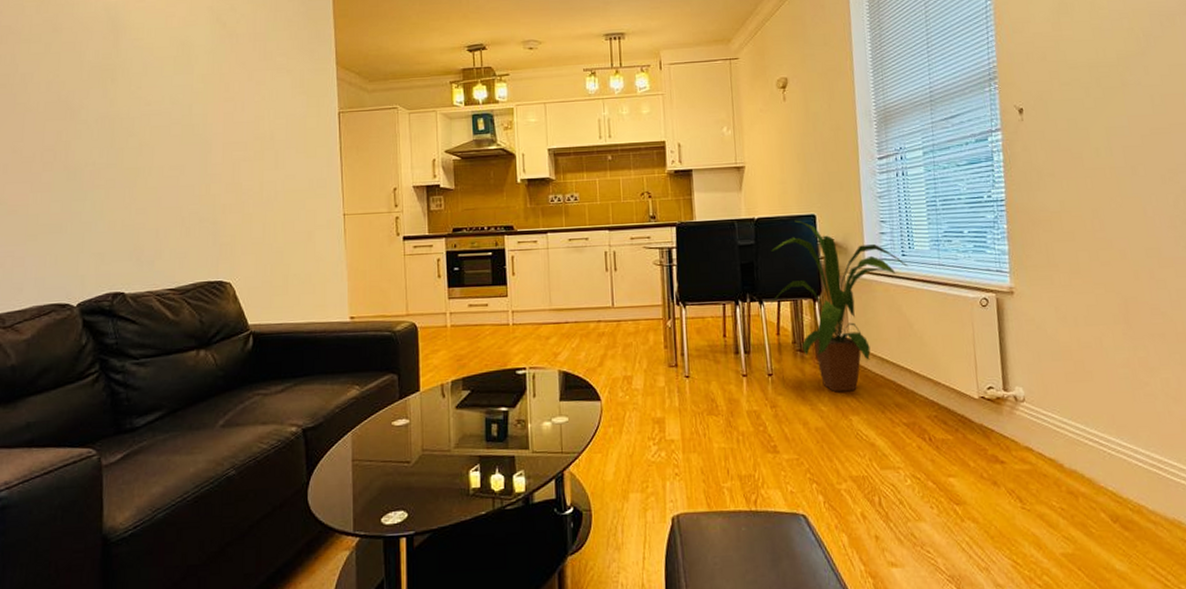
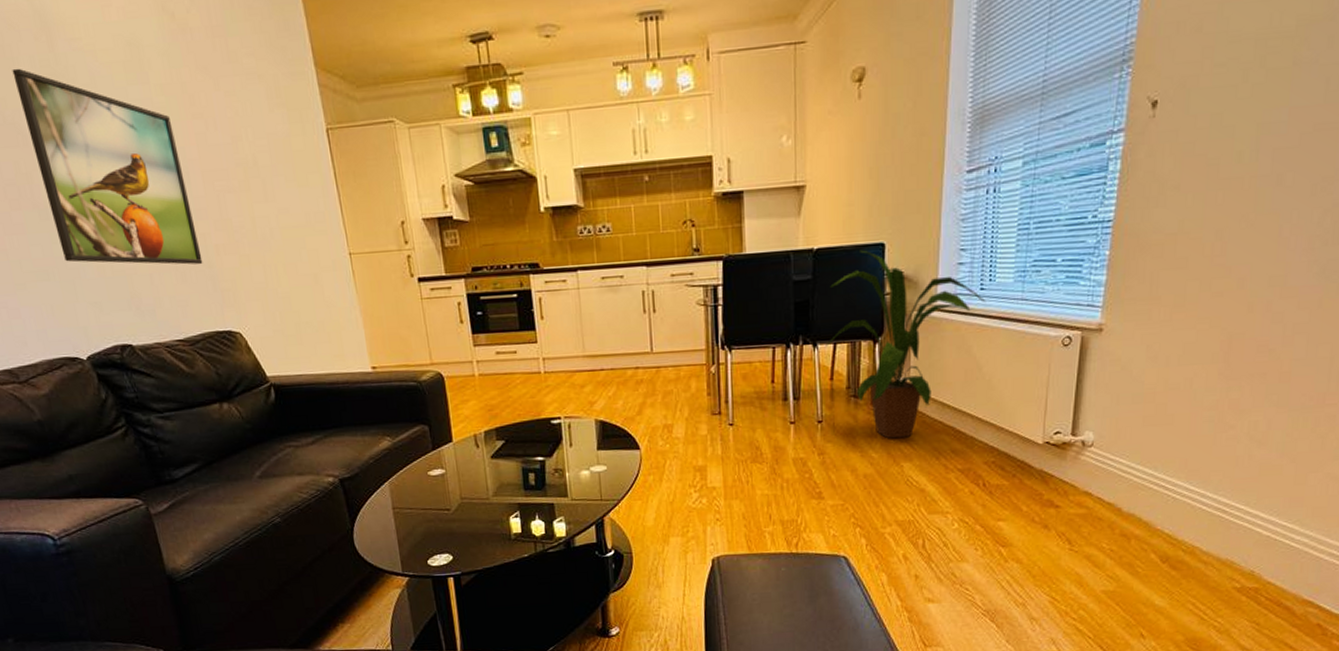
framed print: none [77,59,209,221] -> present [12,68,203,265]

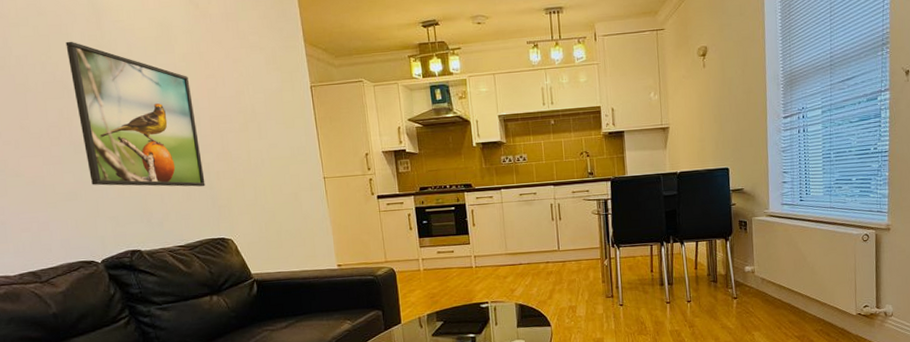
house plant: present [825,250,986,439] -> none [690,173,805,314]

